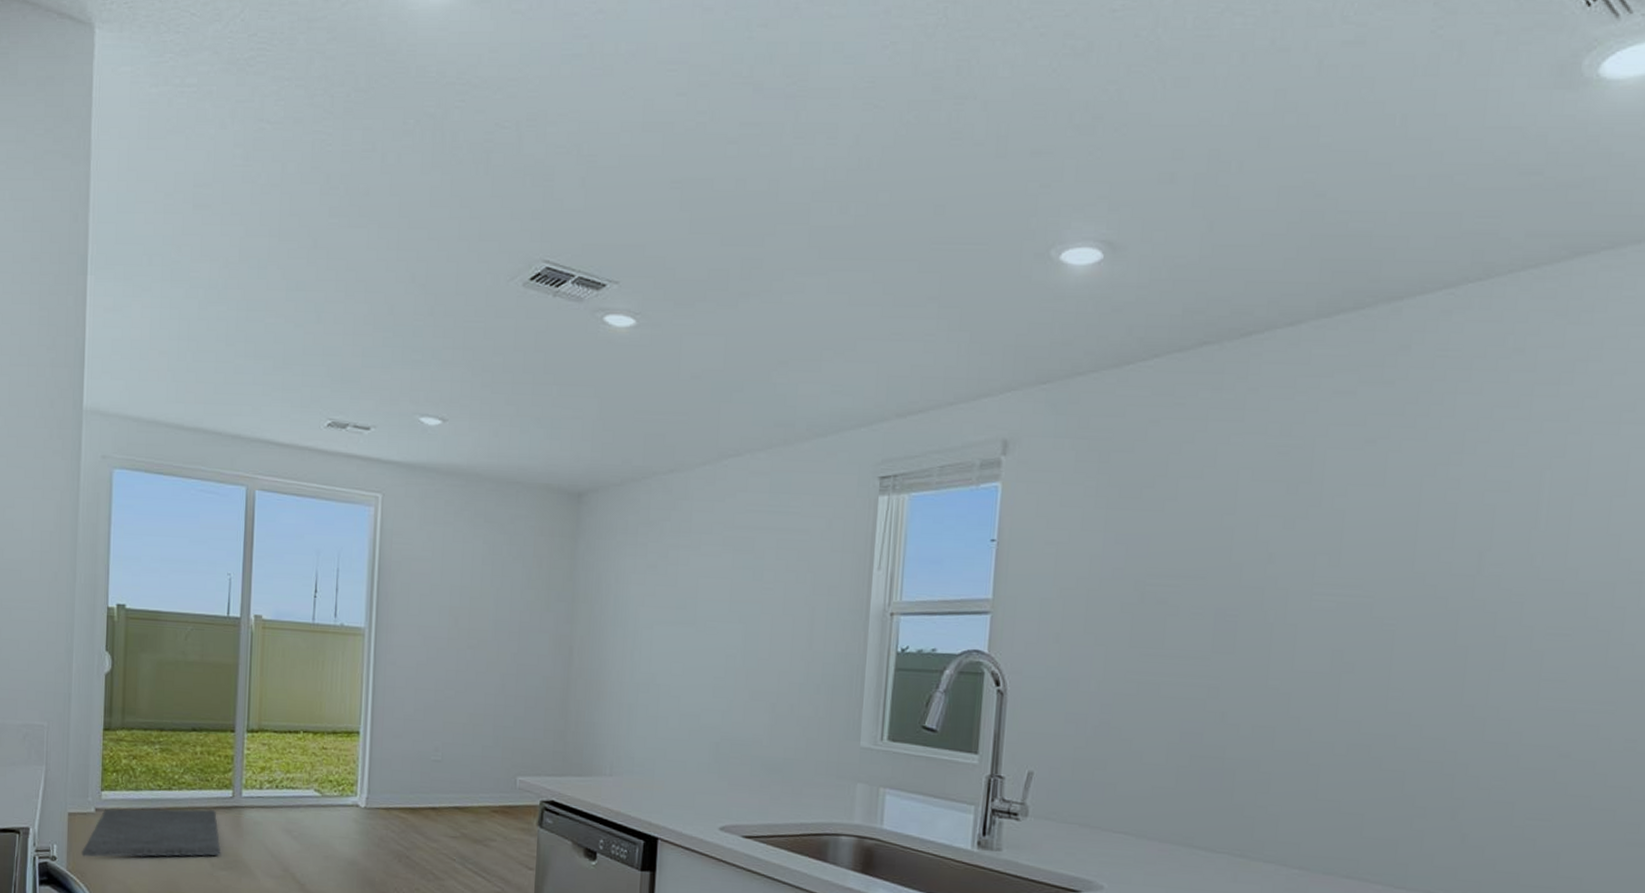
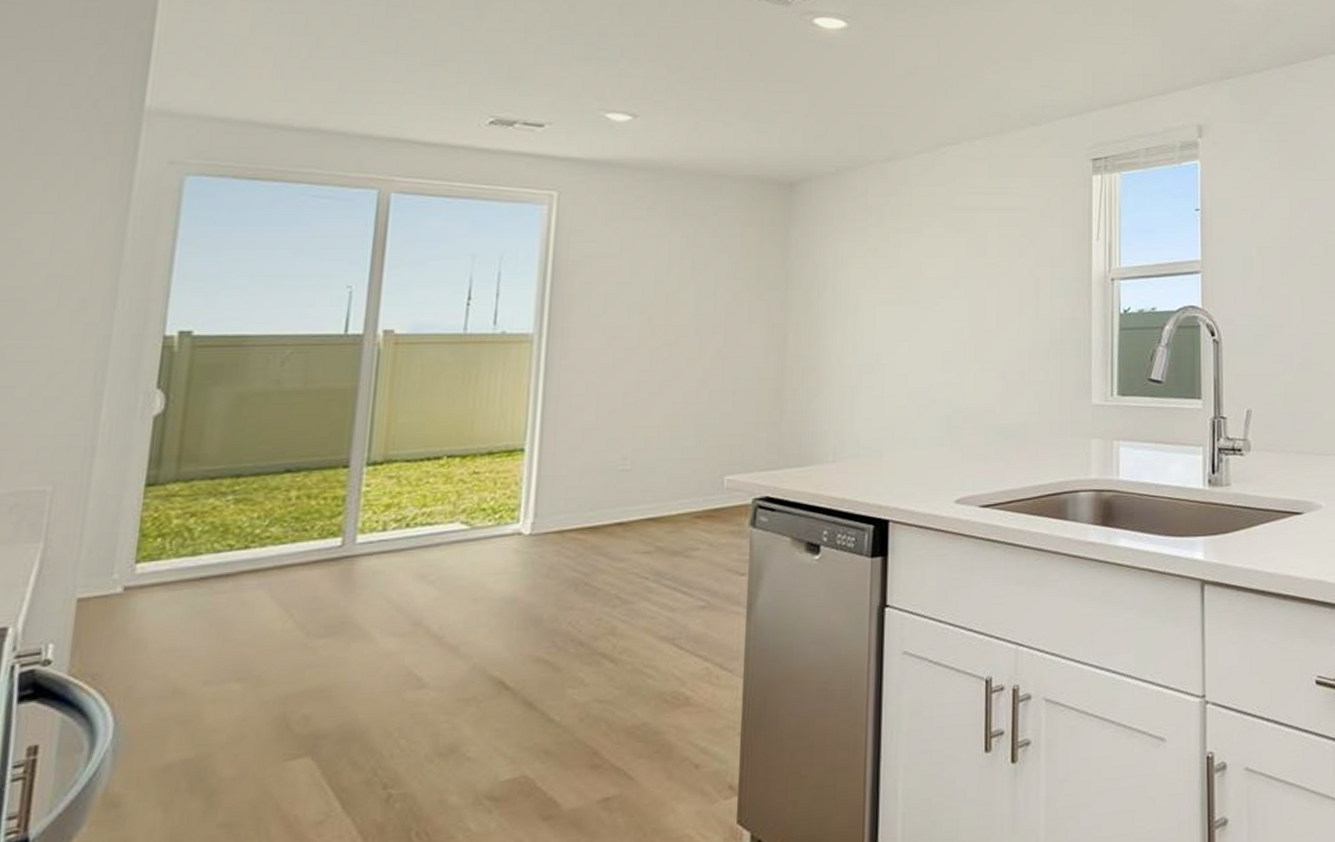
rug: present [82,808,221,858] -> none [95,565,321,653]

